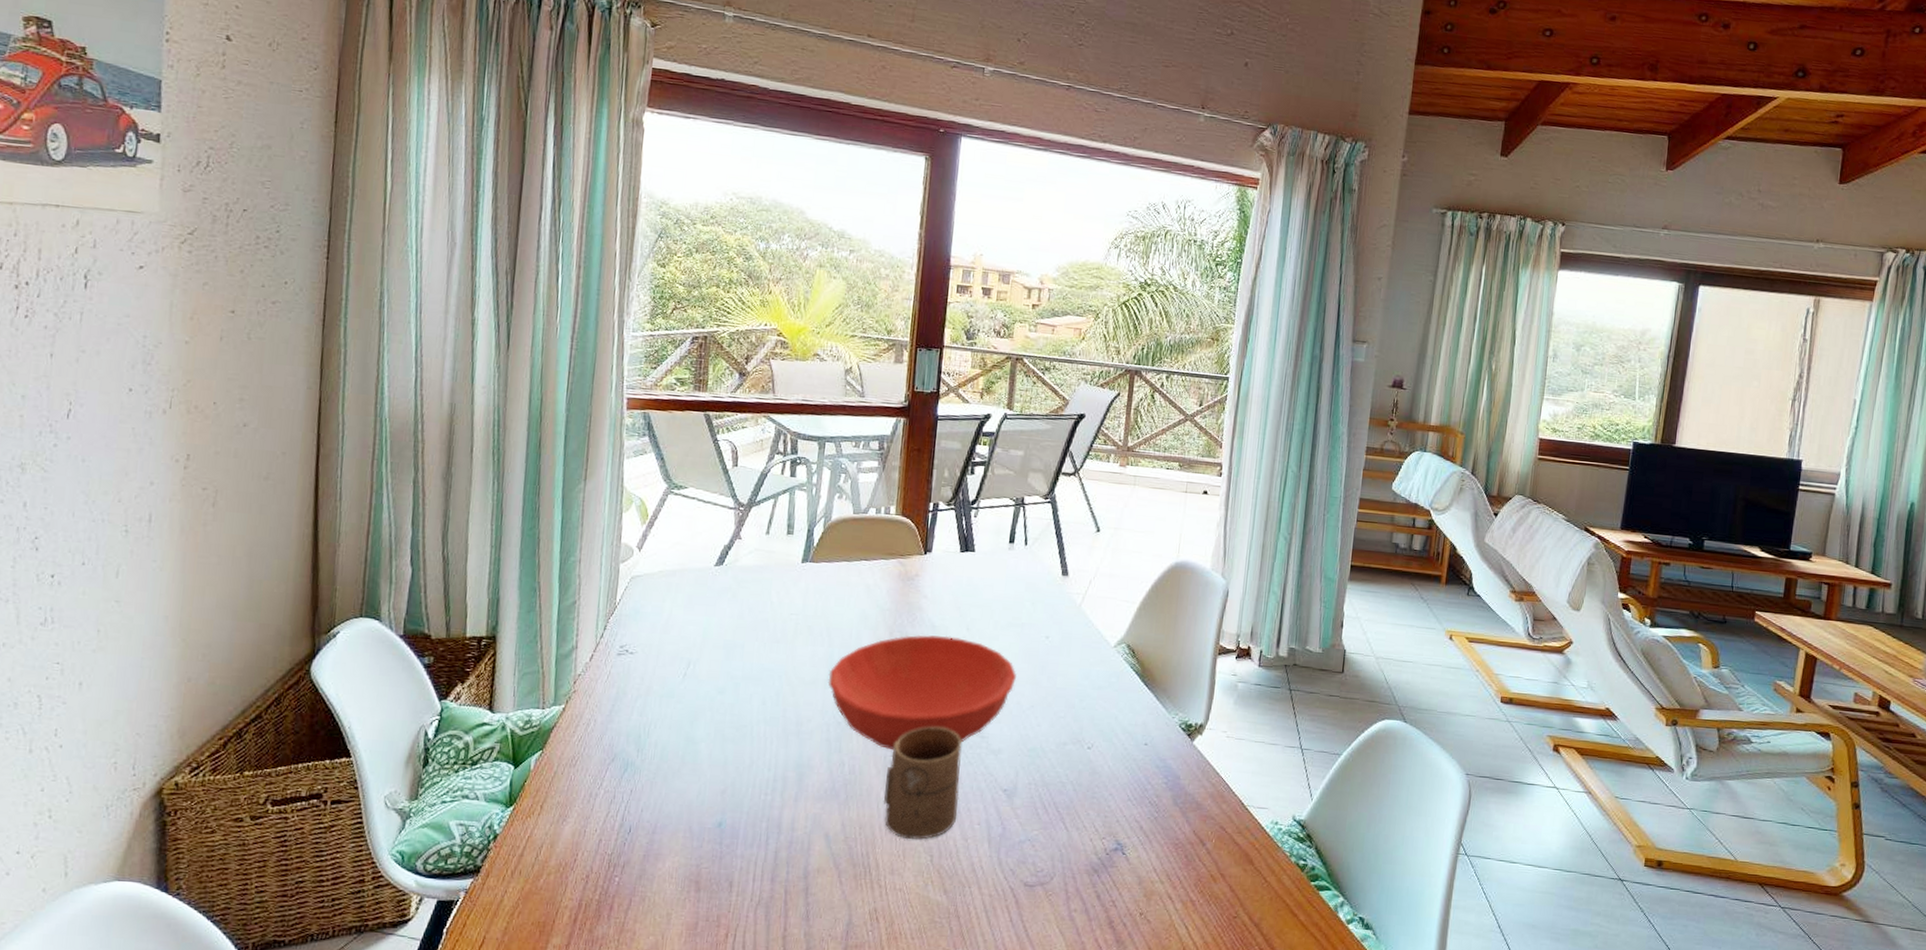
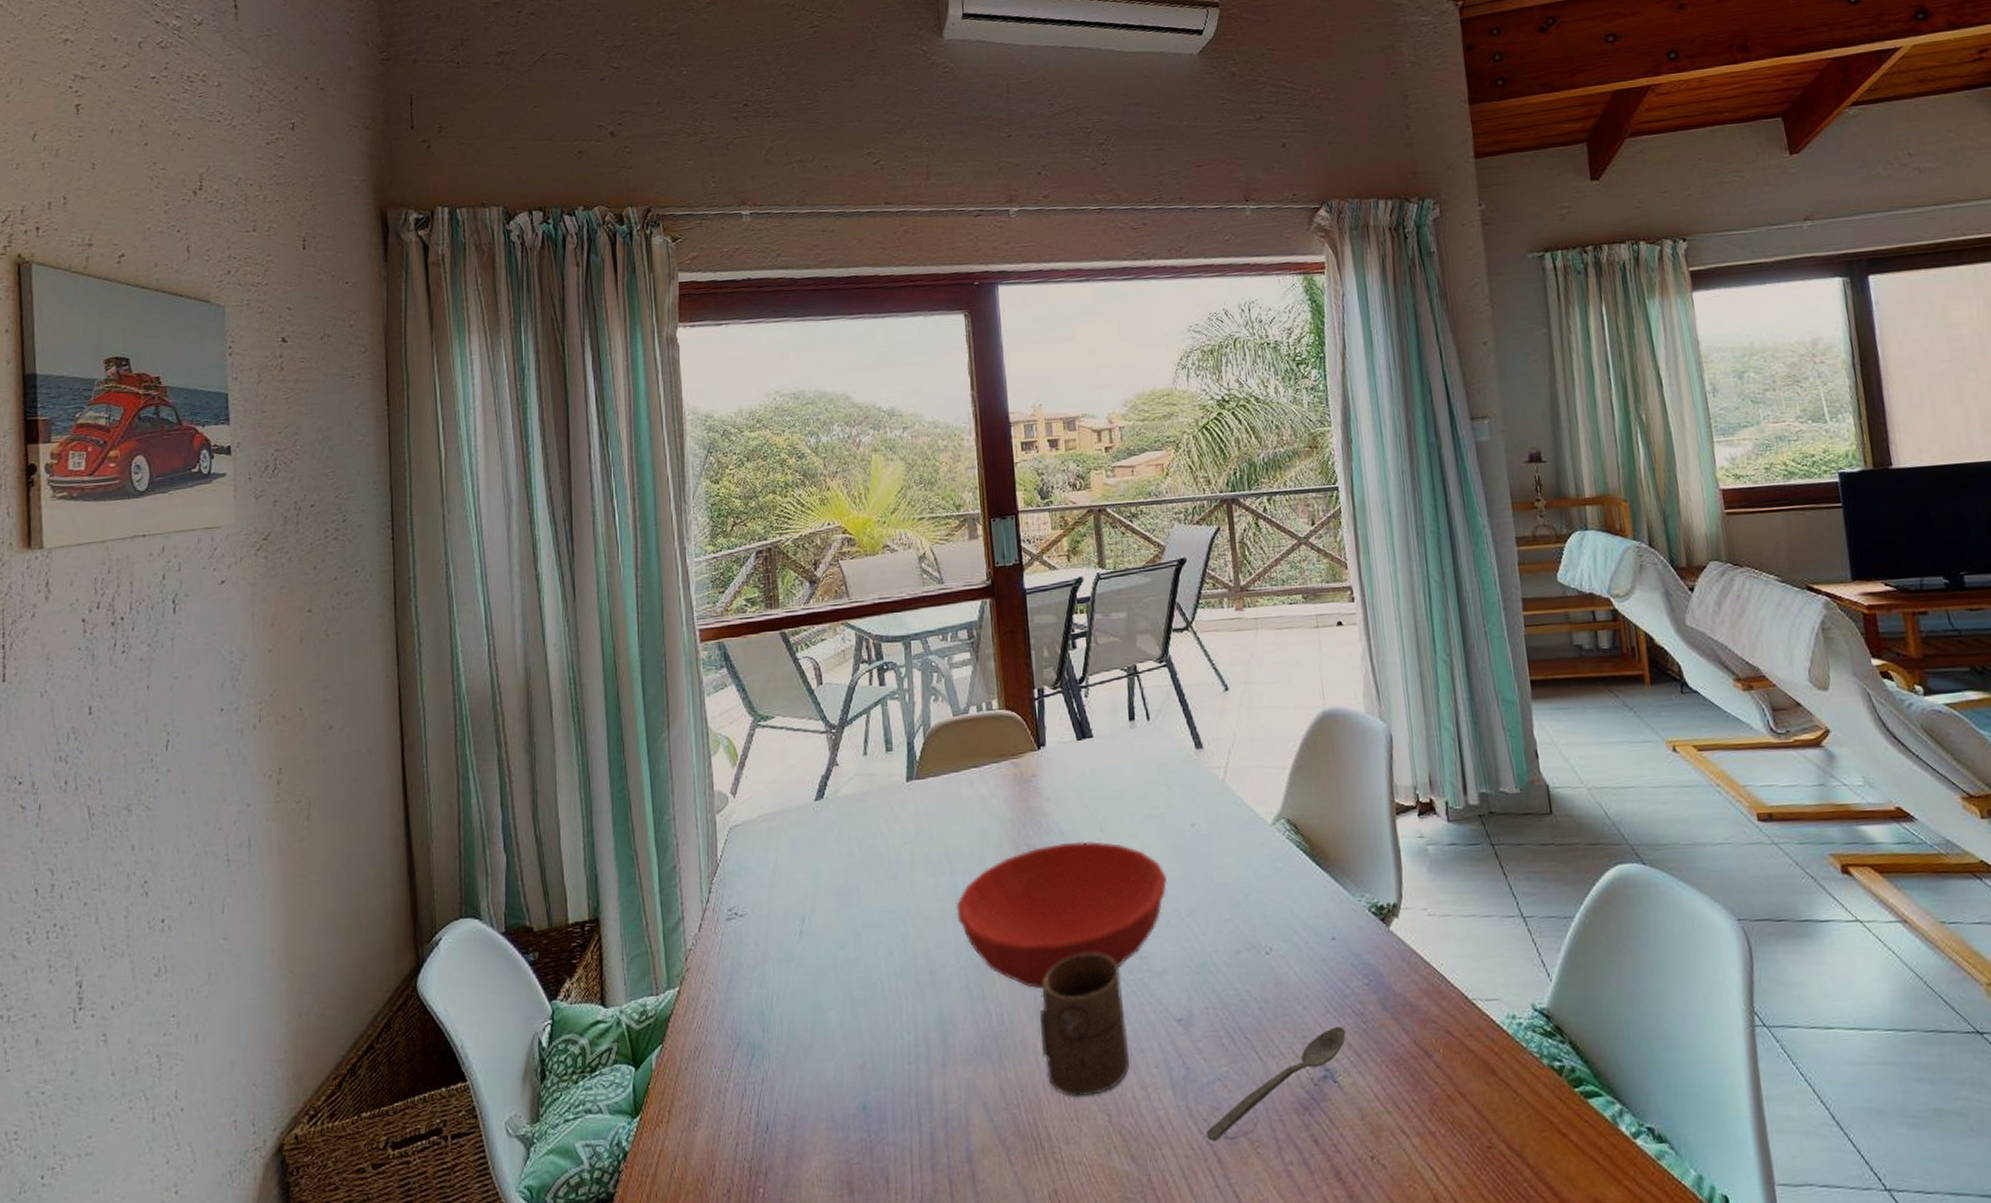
spoon: none [1010,812,1141,886] -> present [1207,1026,1346,1141]

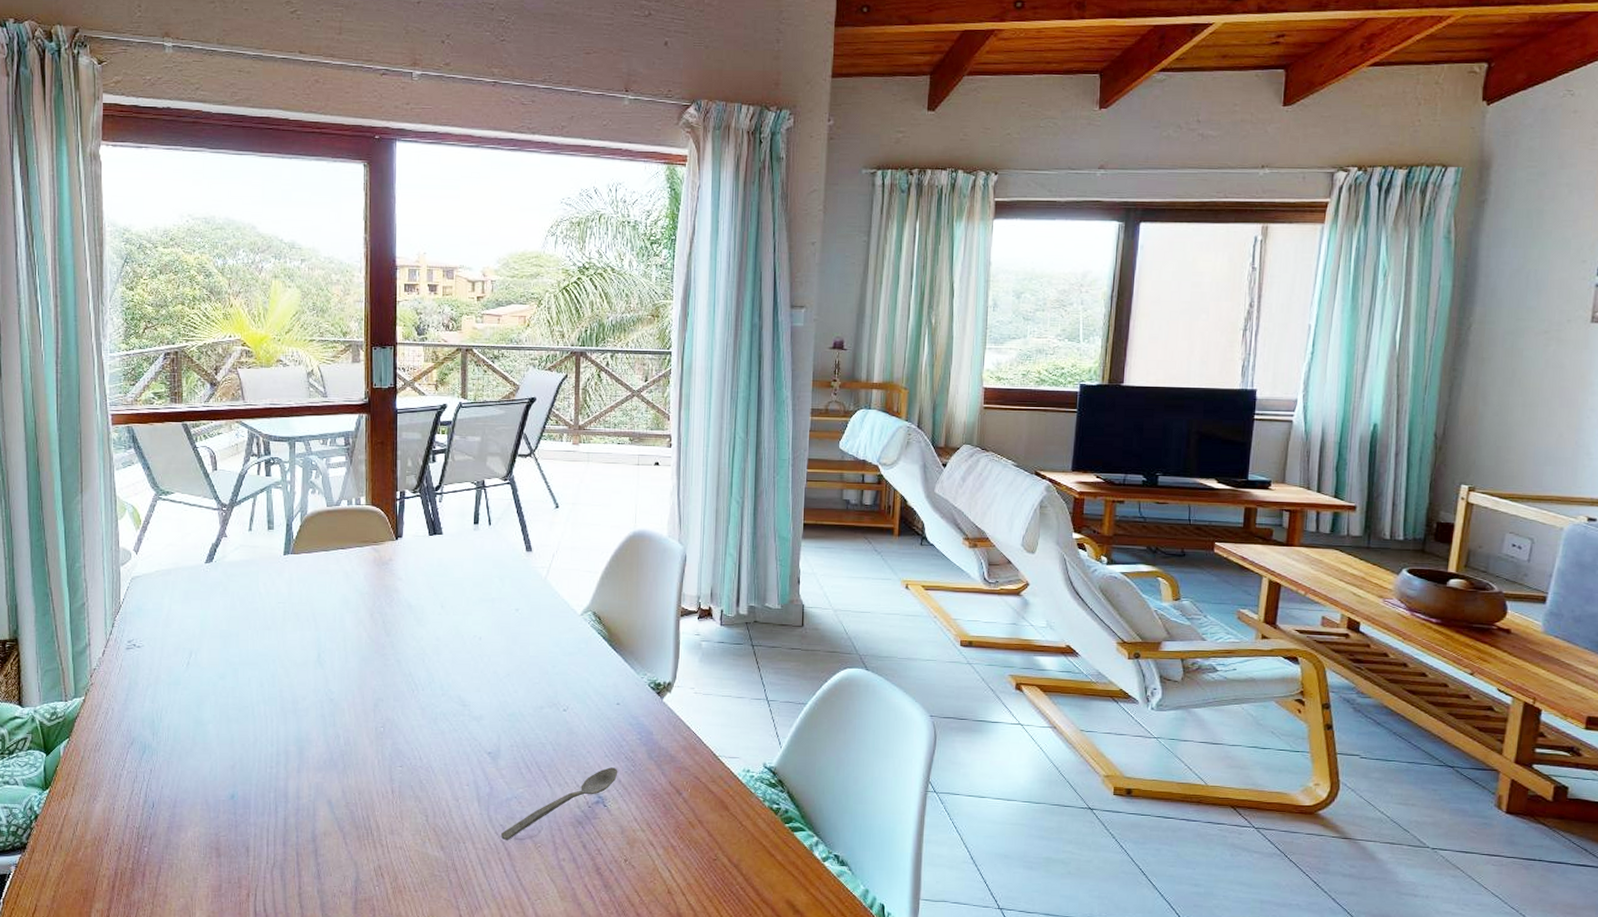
bowl: present [956,841,1167,989] -> none [317,614,491,722]
cup: present [1040,952,1130,1098] -> none [378,698,448,802]

